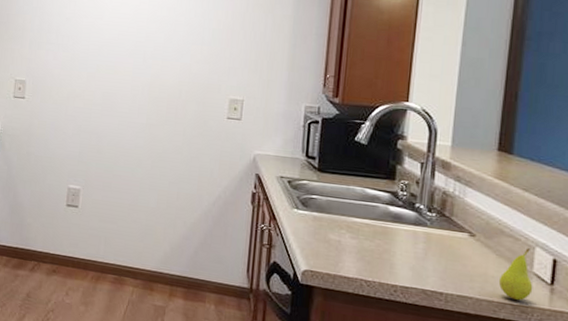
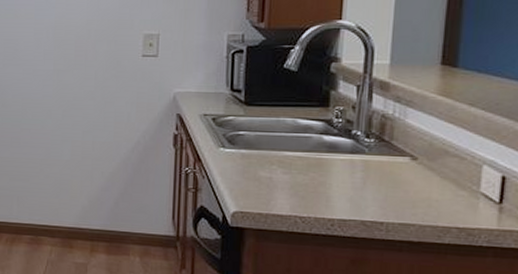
fruit: present [498,248,533,301] -> none [443,167,480,224]

